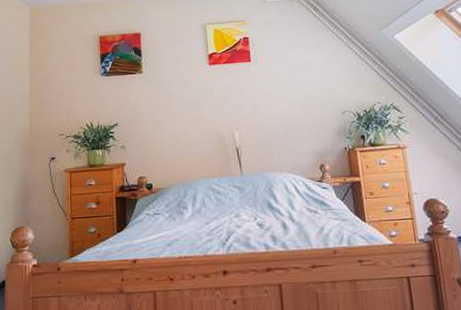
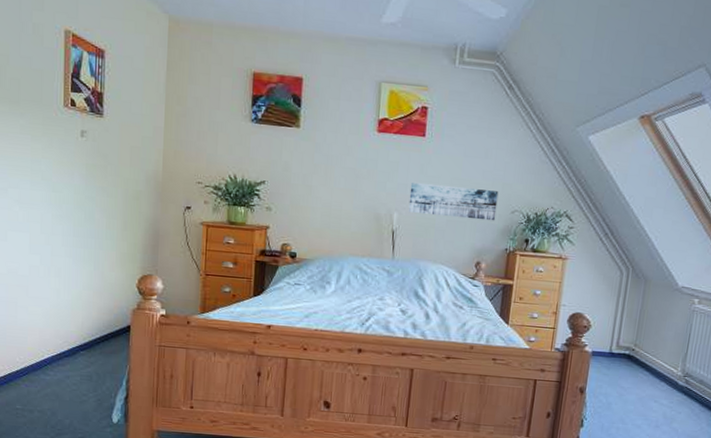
wall art: none [245,97,329,129] -> present [408,183,499,221]

